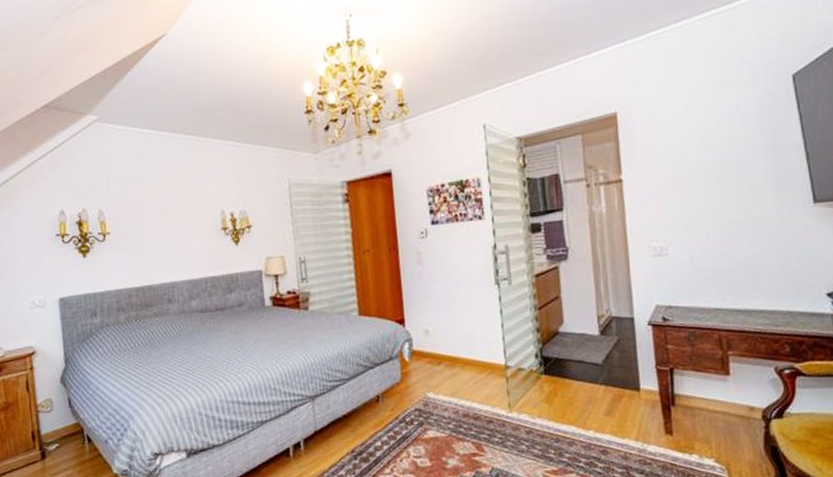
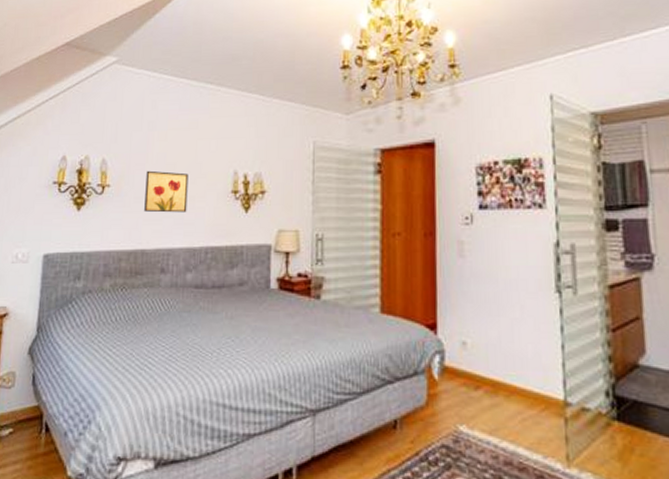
wall art: none [142,216,184,253] -> present [144,170,189,213]

